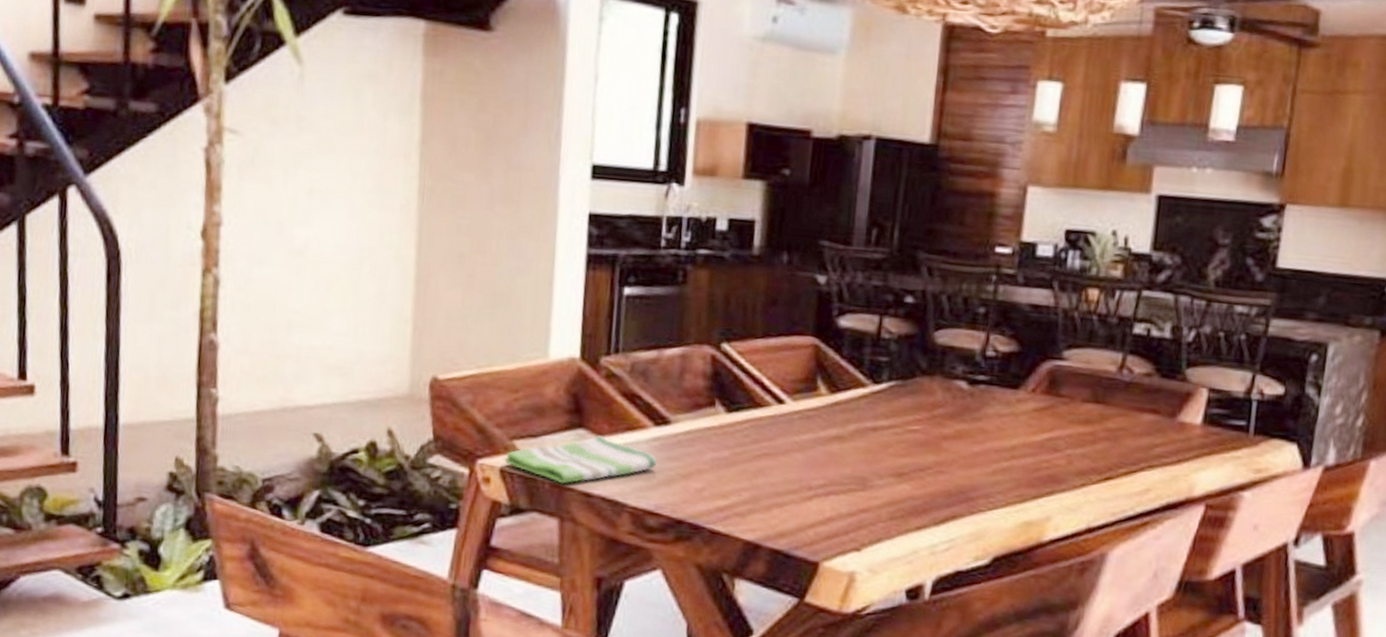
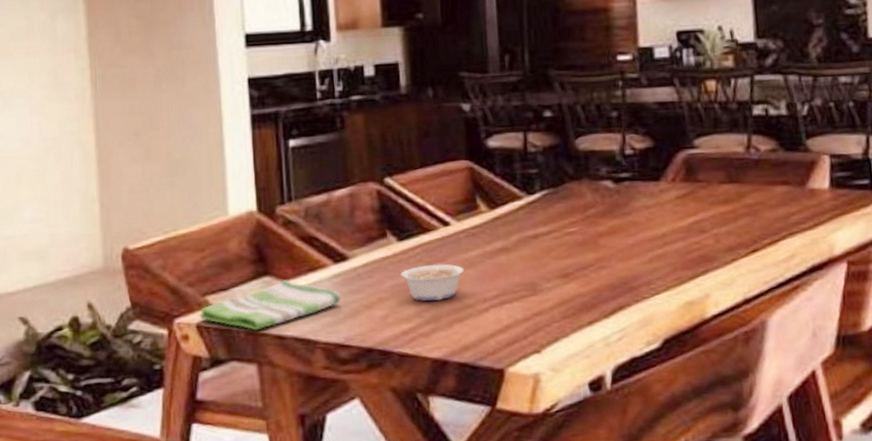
legume: none [712,441,792,482] -> present [389,264,464,301]

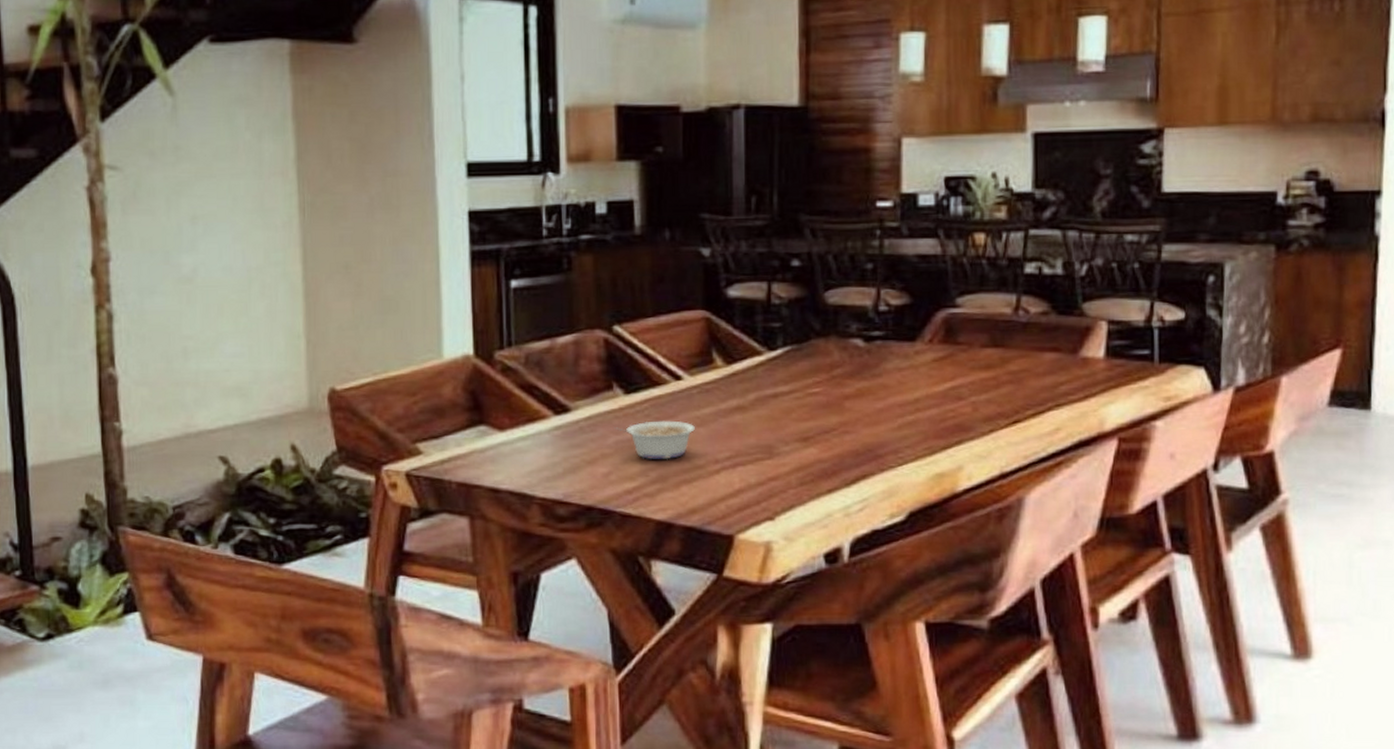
dish towel: present [200,280,341,331] -> none [409,430,561,482]

